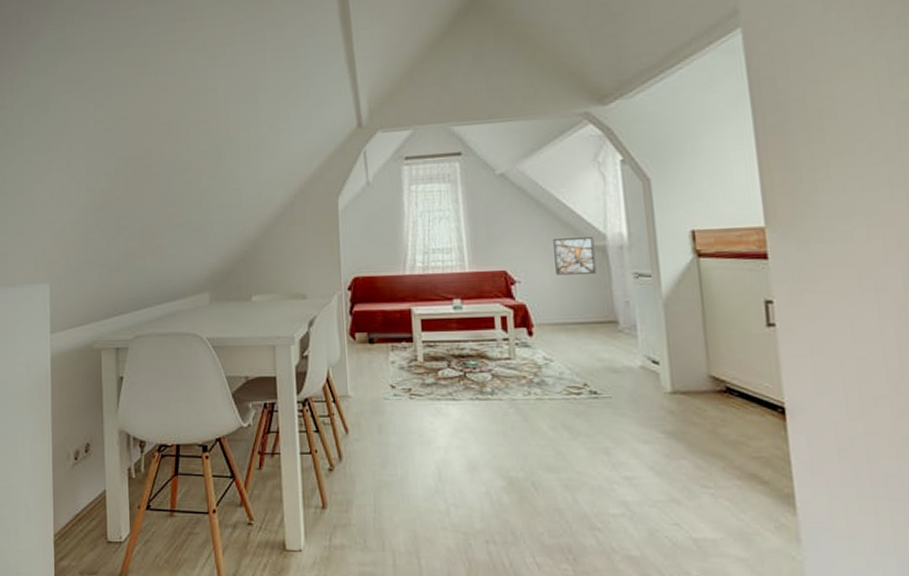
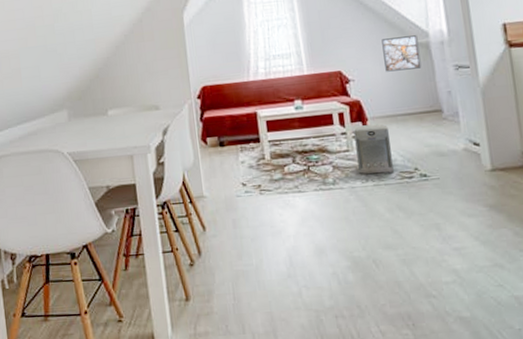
speaker: none [517,331,560,387] -> present [353,124,394,174]

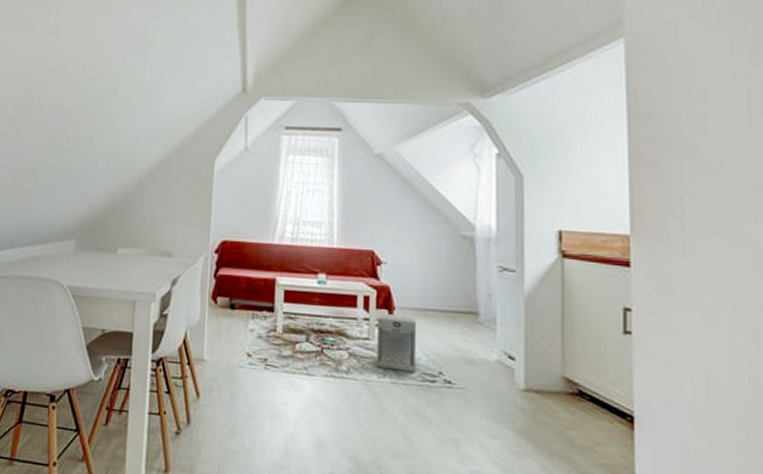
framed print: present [381,35,422,72] -> none [422,224,462,263]

